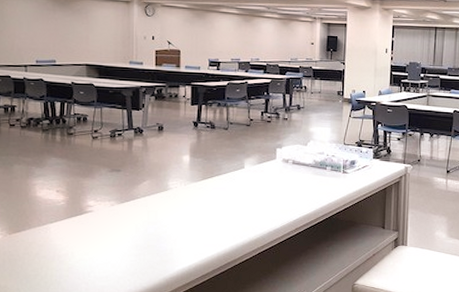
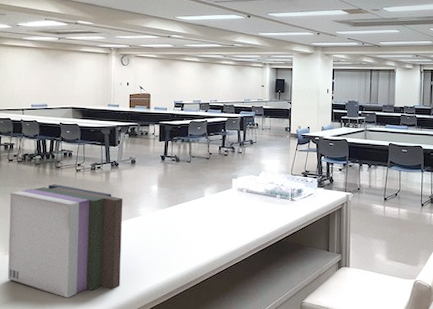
books: none [12,153,149,283] -> present [8,184,123,298]

